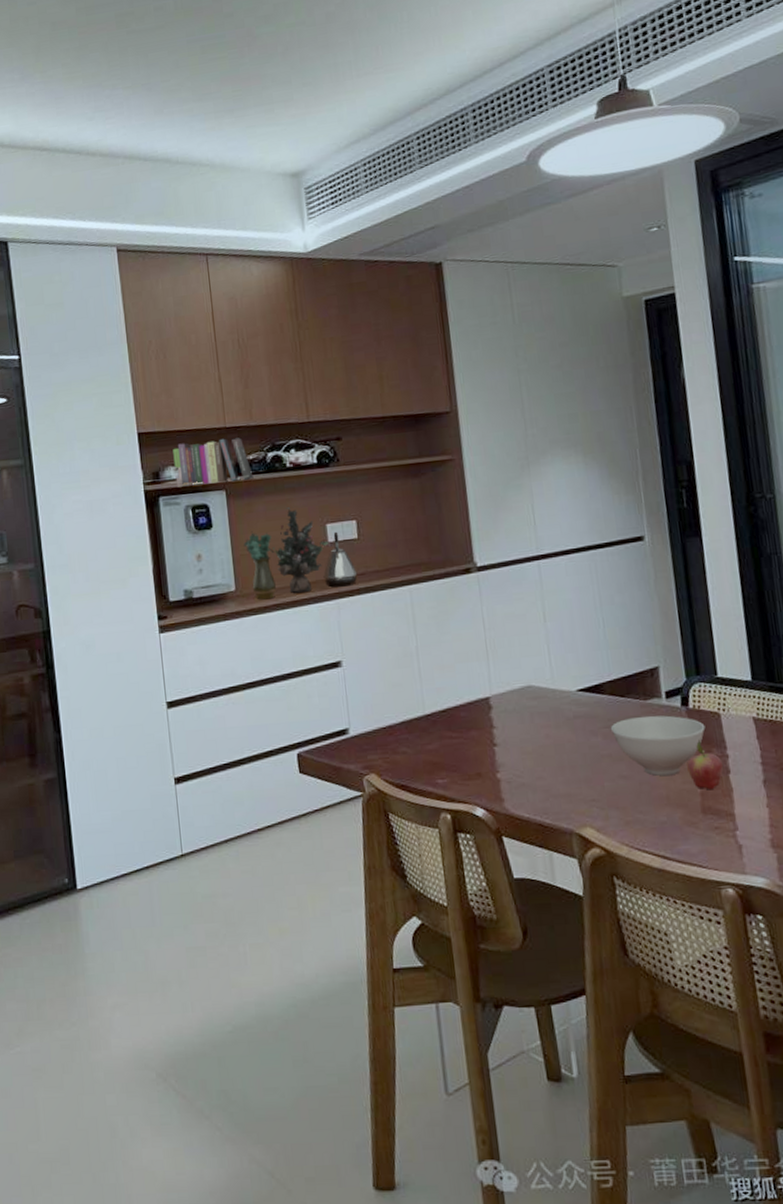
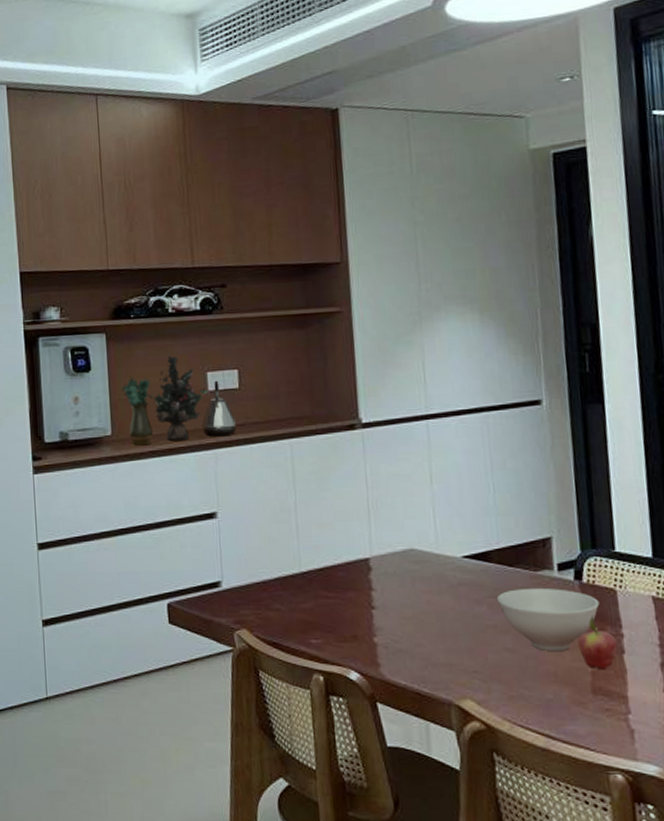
books: present [173,438,254,487] -> none [54,281,135,328]

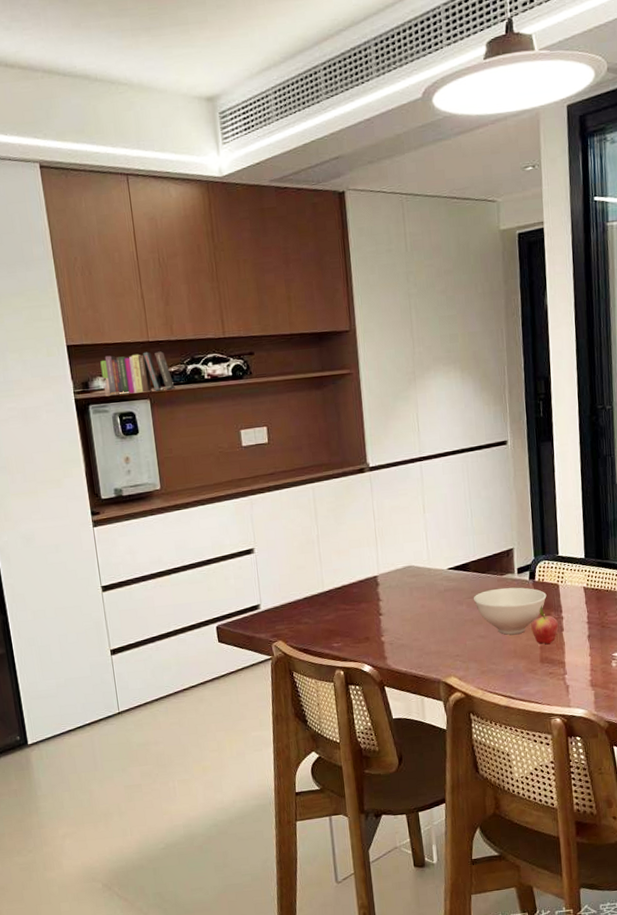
books: none [54,281,135,328] -> present [100,351,175,396]
vase: present [122,376,153,446] -> none [167,436,197,497]
decorative plant: present [147,353,209,440] -> none [190,415,243,491]
kettle: present [201,380,237,437] -> none [238,437,268,486]

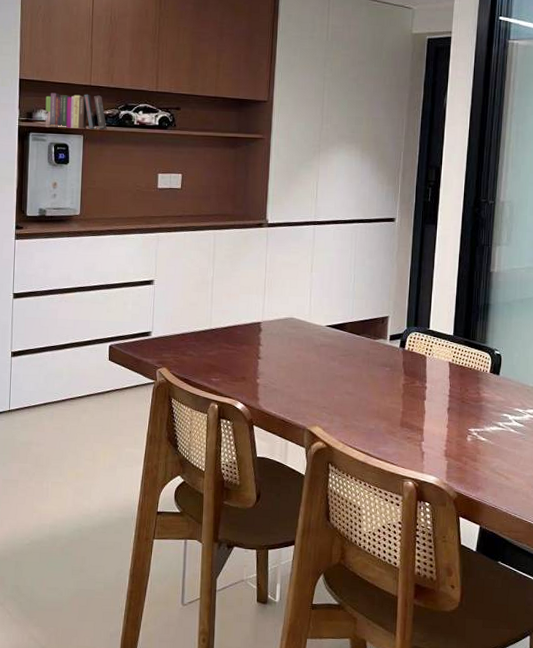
bowl: present [473,587,547,635] -> none [345,351,414,397]
fruit: present [530,604,559,645] -> none [395,372,422,411]

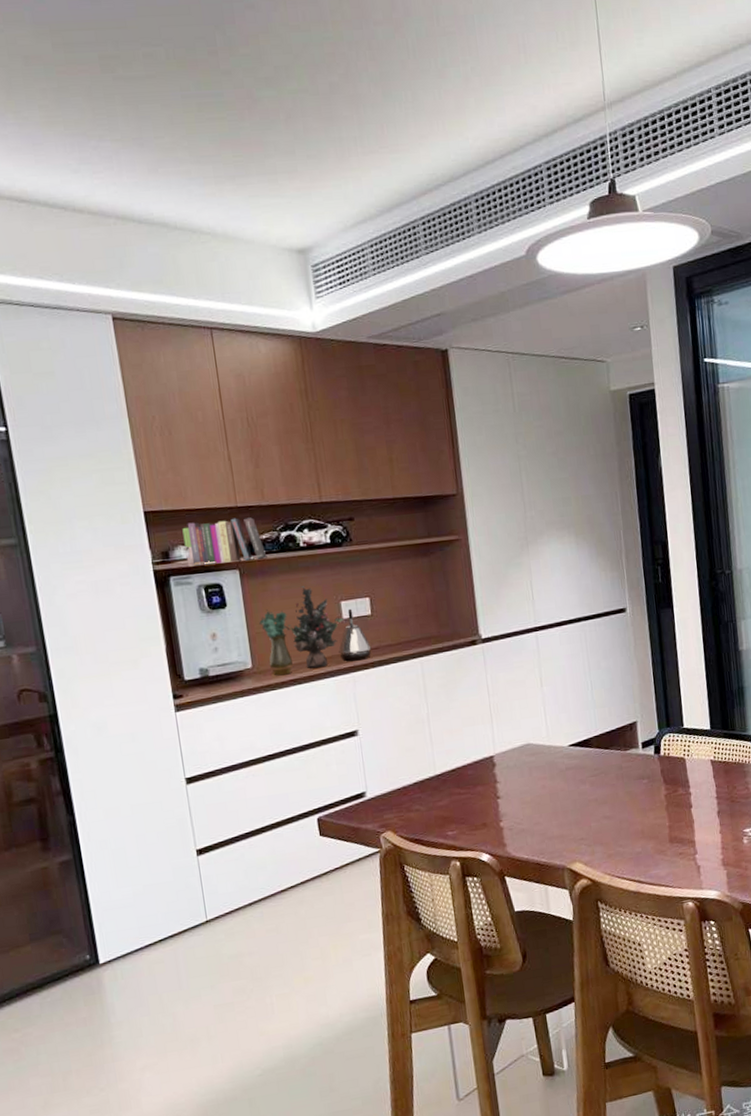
vase: none [92,170,114,225] -> present [259,609,293,676]
decorative plant: none [111,156,158,224] -> present [285,586,344,668]
kettle: none [150,180,177,224] -> present [338,608,372,662]

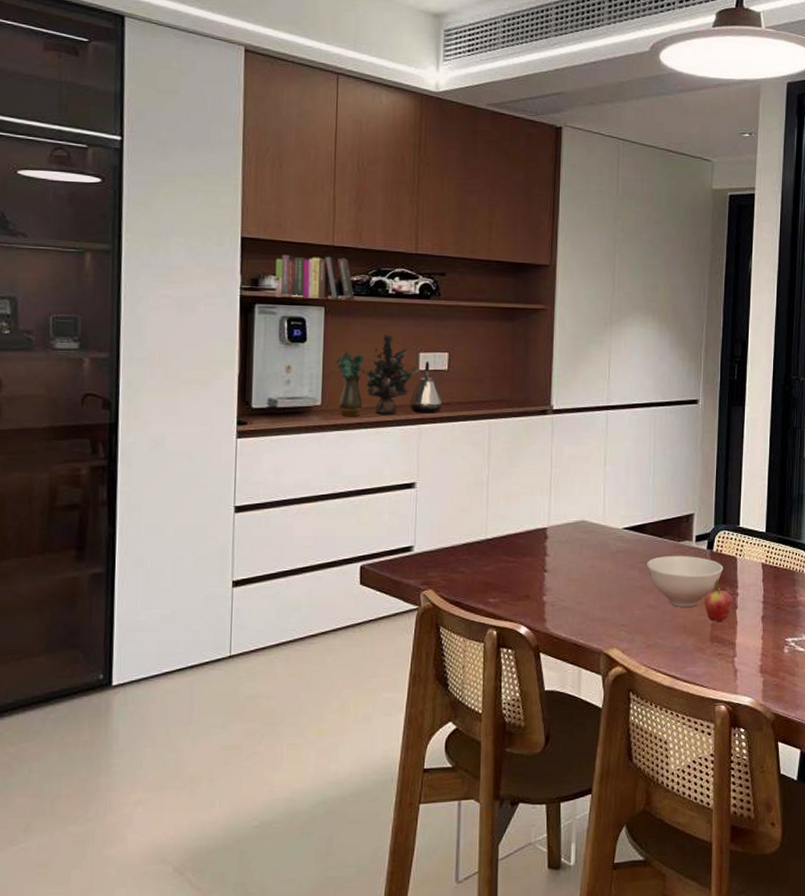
bowl: none [596,762,673,814] -> present [646,555,723,608]
fruit: none [657,780,687,823] -> present [703,577,733,622]

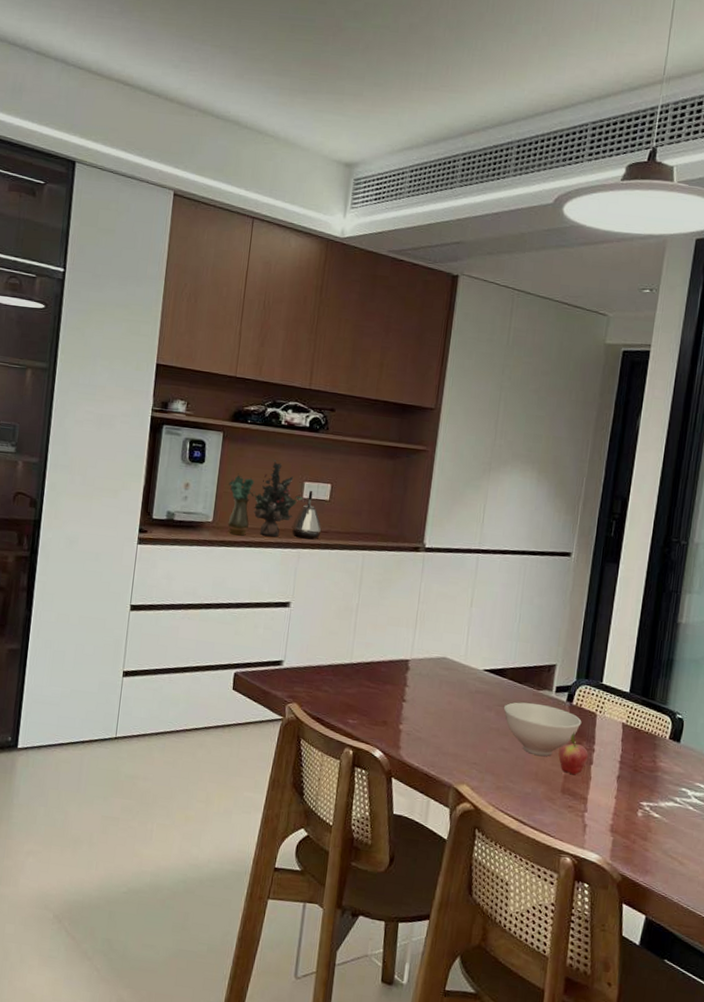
books: present [275,254,355,301] -> none [181,381,251,428]

